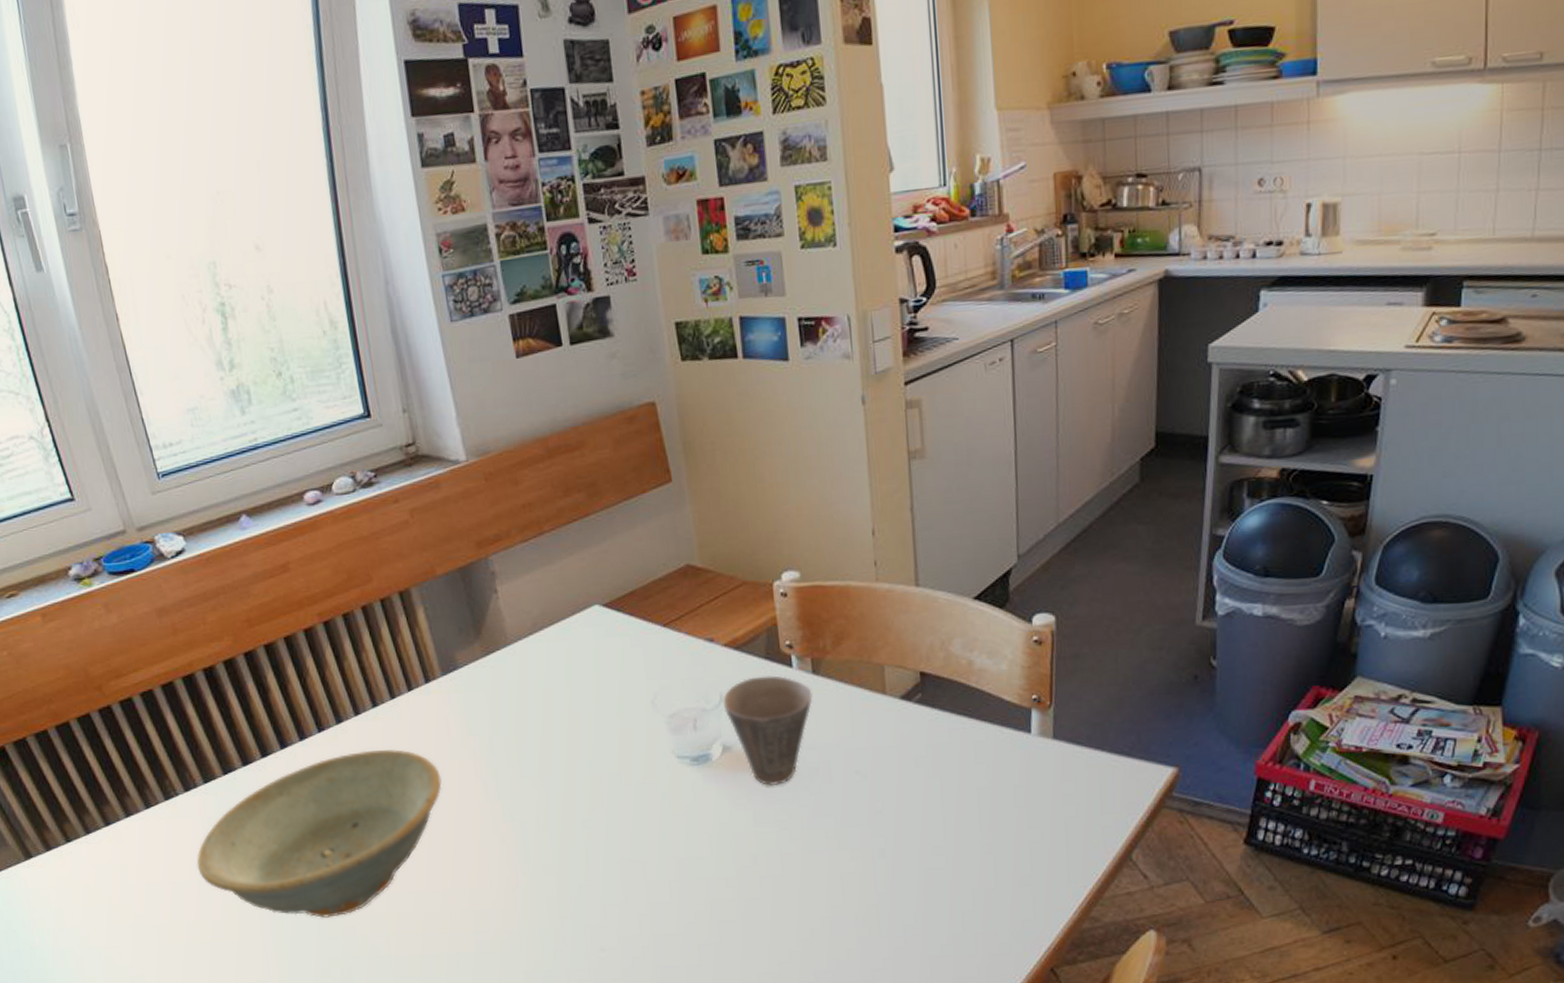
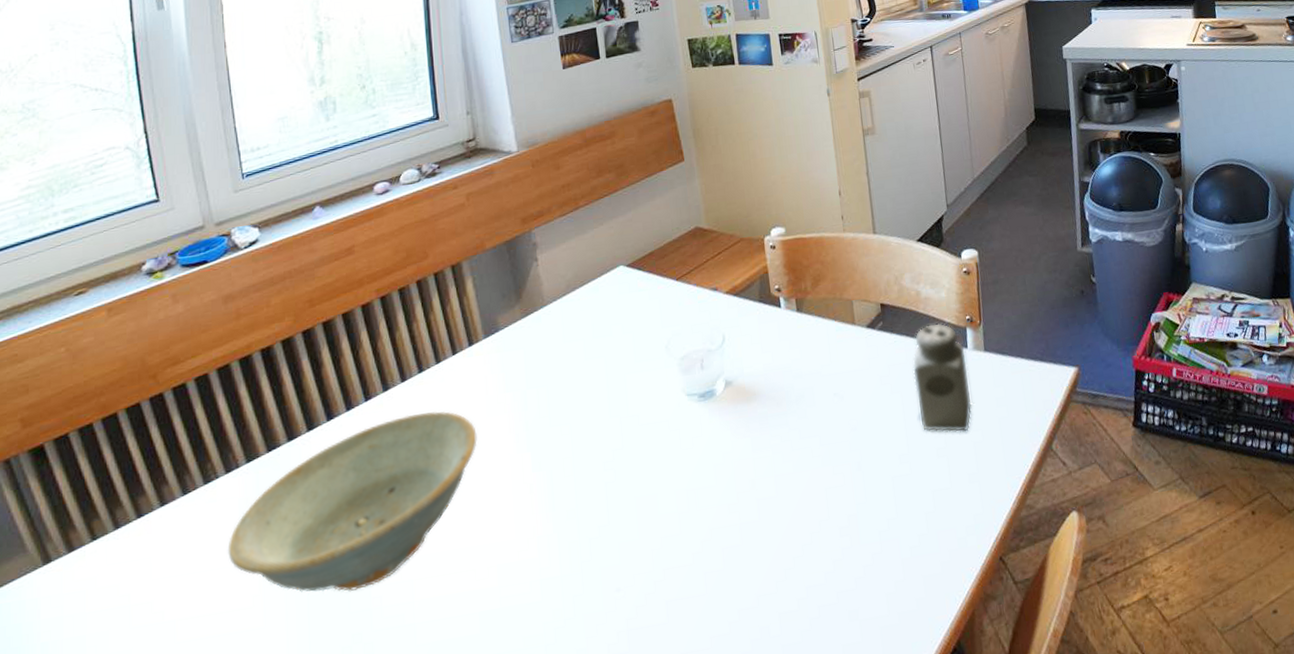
cup: present [722,675,813,787] -> none [725,316,798,414]
salt shaker: none [957,700,1031,829] -> present [912,323,972,432]

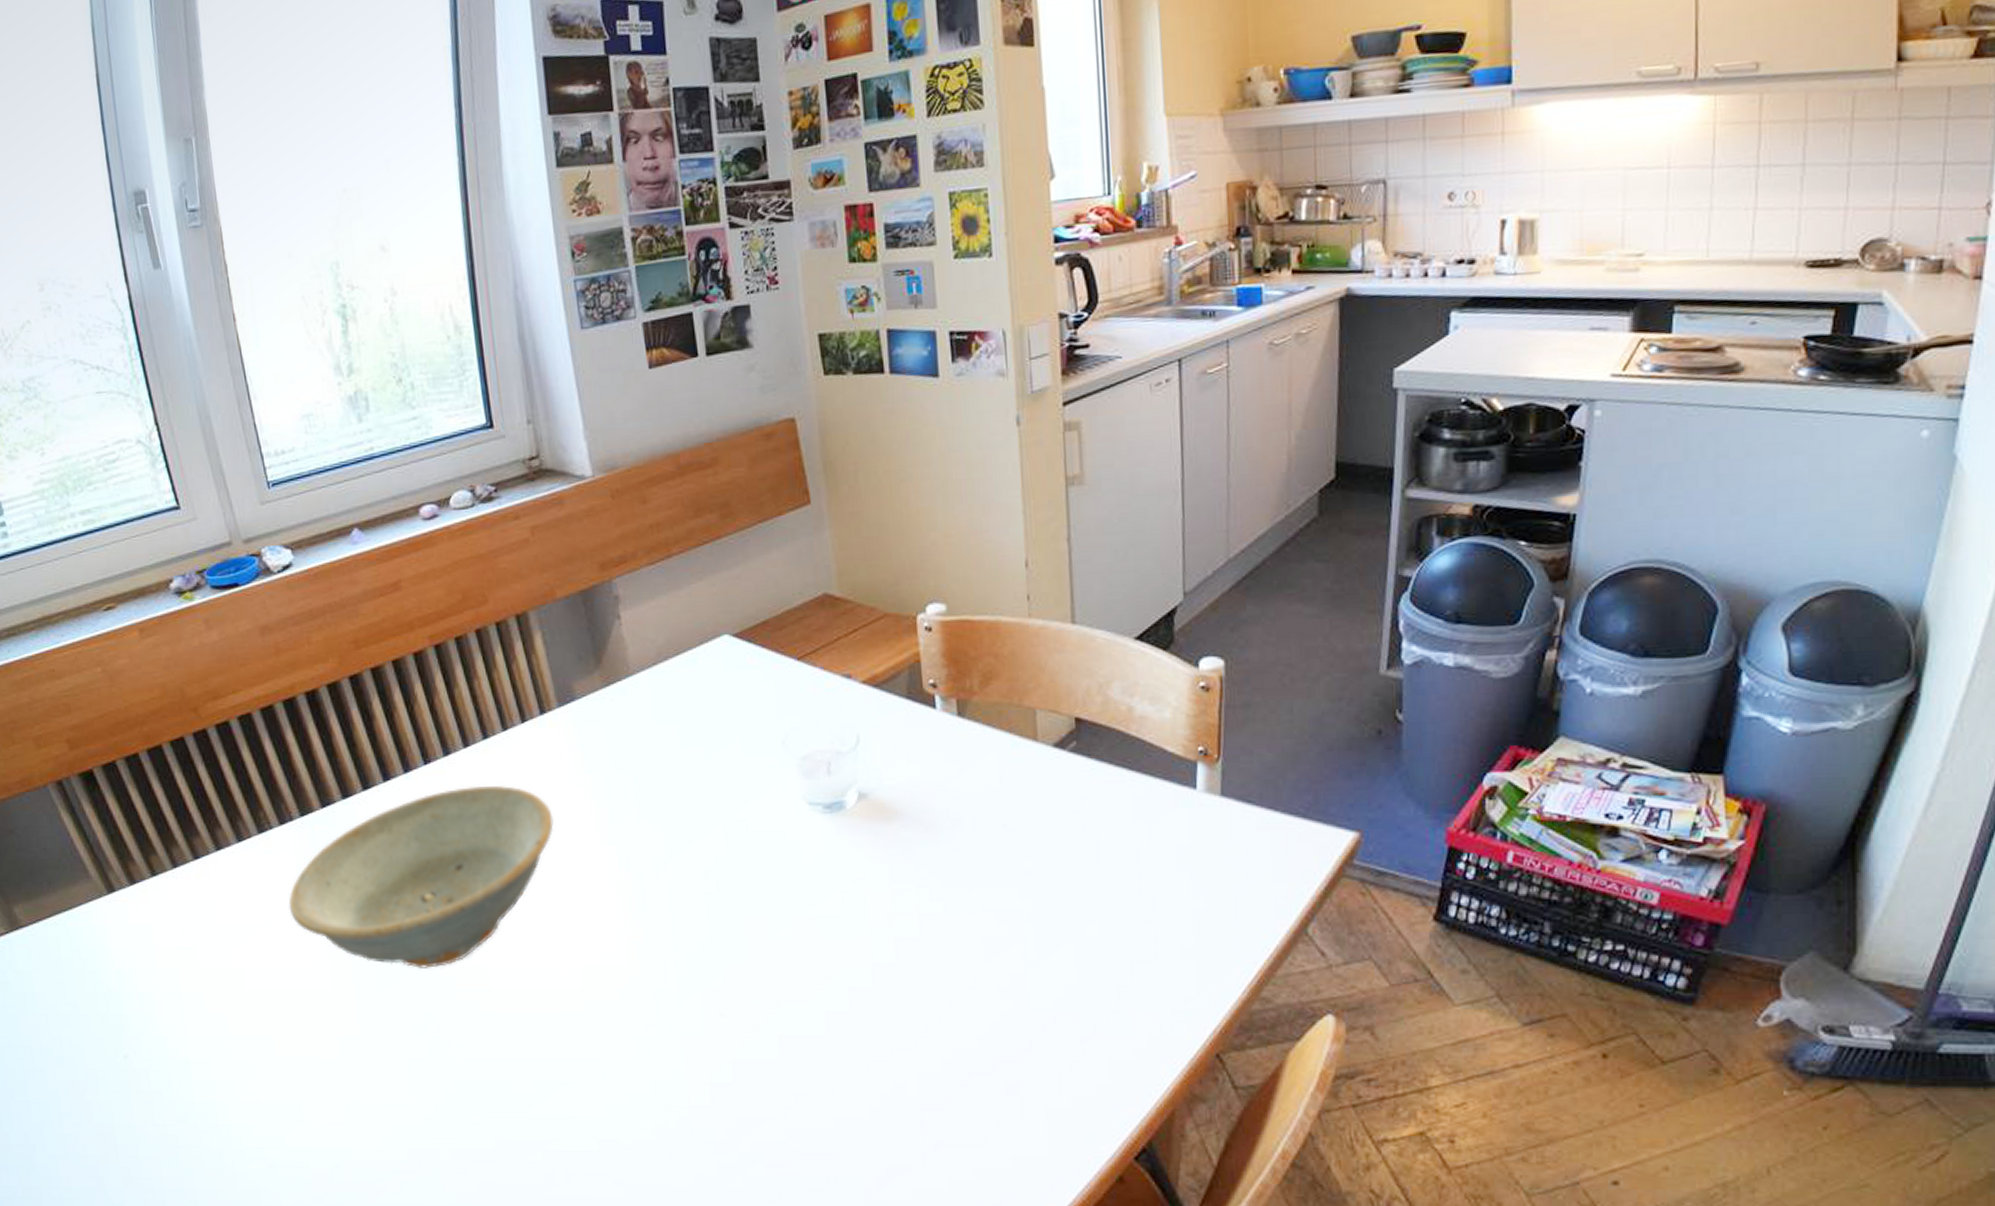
salt shaker: present [912,323,972,432] -> none [1115,750,1196,895]

